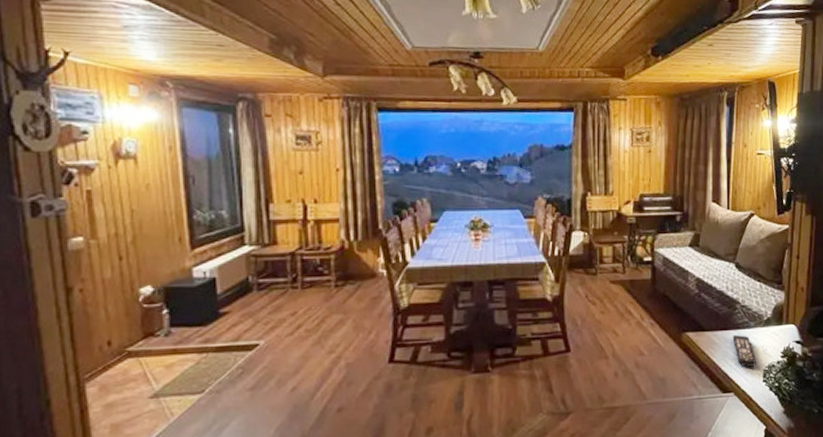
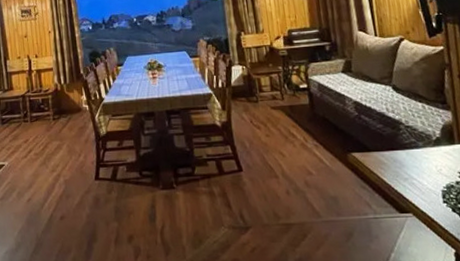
remote control: present [732,335,756,367] -> none [401,155,432,187]

